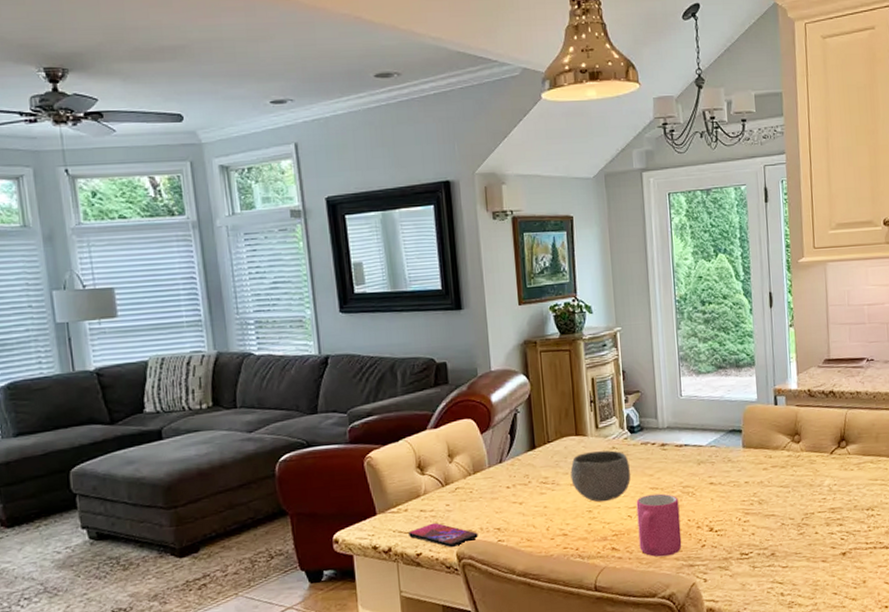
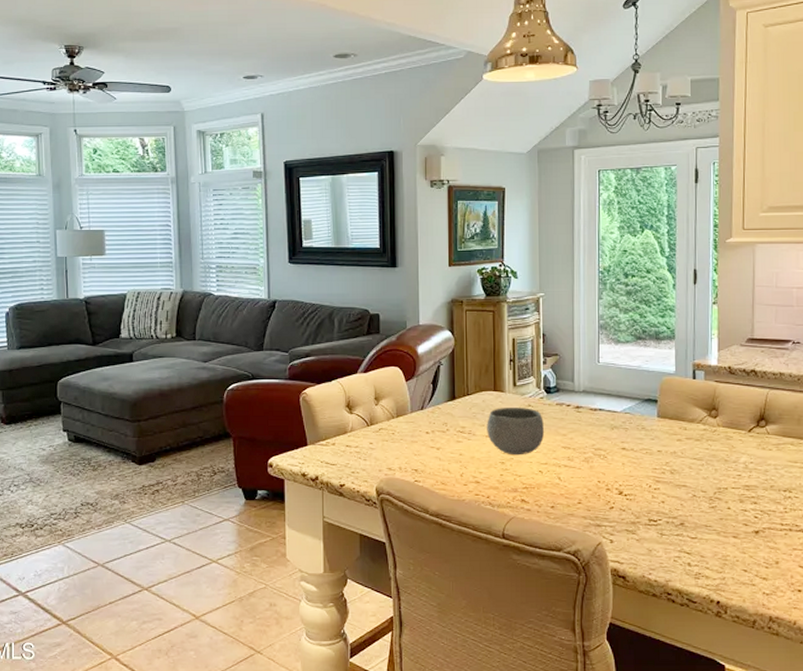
smartphone: present [409,522,478,547] -> none [334,458,397,482]
mug: present [636,493,682,557] -> none [548,453,590,514]

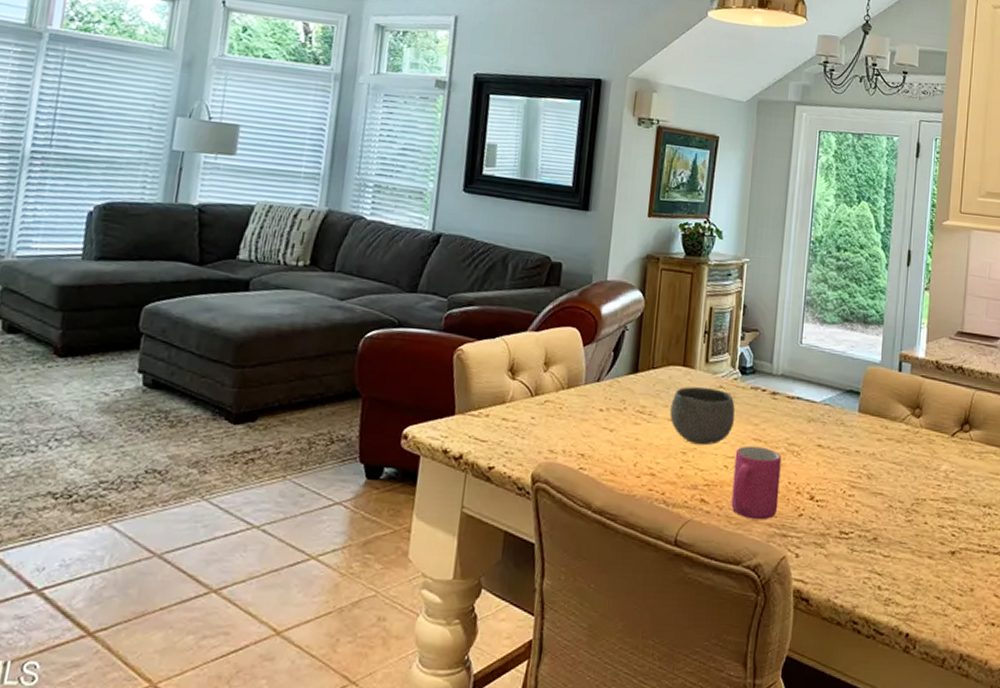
mug: none [548,453,590,514] -> present [731,445,782,520]

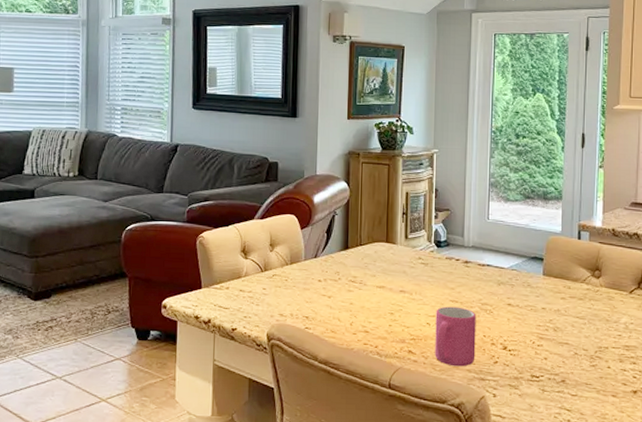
bowl: present [670,386,735,446] -> none [377,259,434,307]

